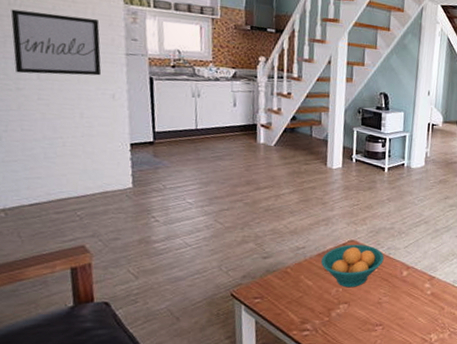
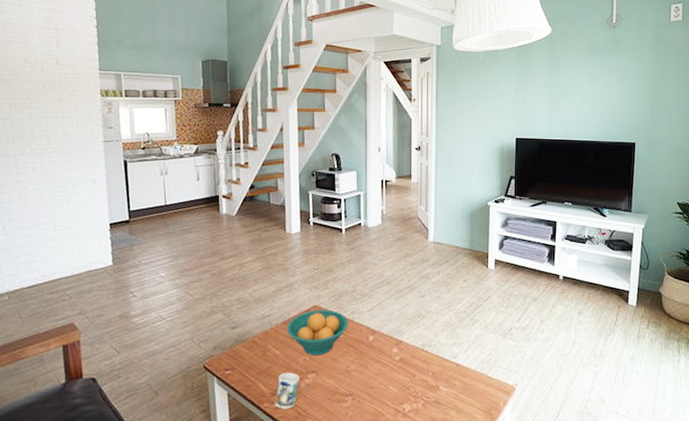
wall art: present [10,9,102,76] -> none [11,112,84,168]
mug: none [303,302,331,337] -> present [274,372,300,409]

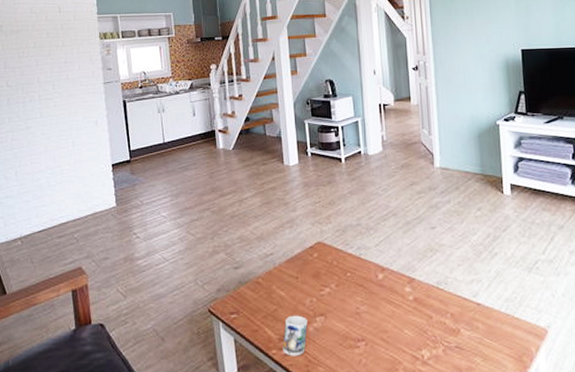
fruit bowl: present [287,310,349,356] -> none [291,246,355,297]

